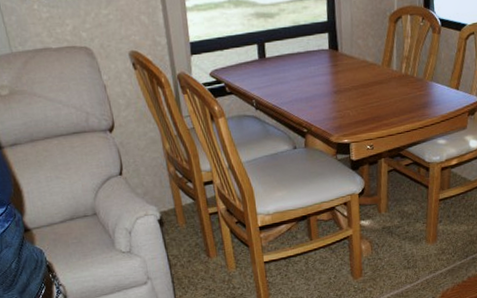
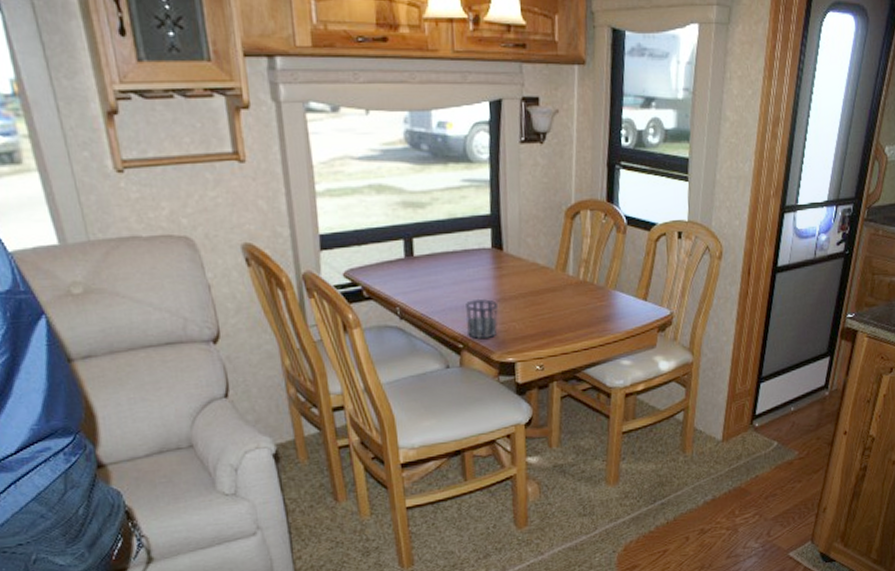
cup: none [309,91,335,125] -> present [466,298,498,340]

